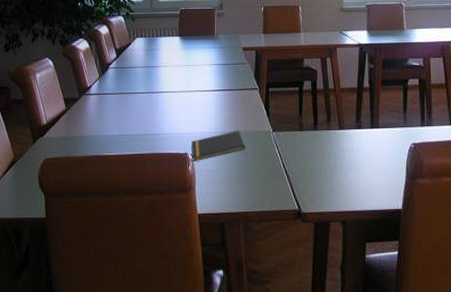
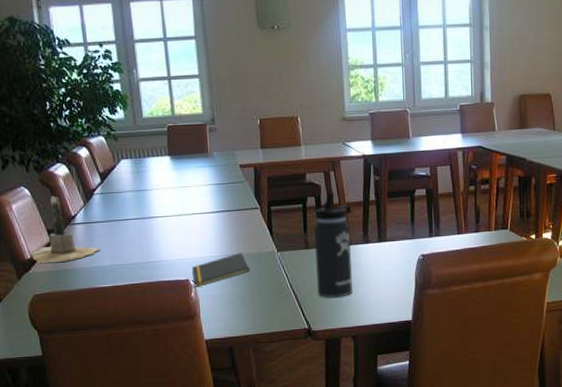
potted cactus: none [48,67,110,129] -> present [32,195,101,263]
thermos bottle: none [309,77,346,181] -> present [314,192,354,298]

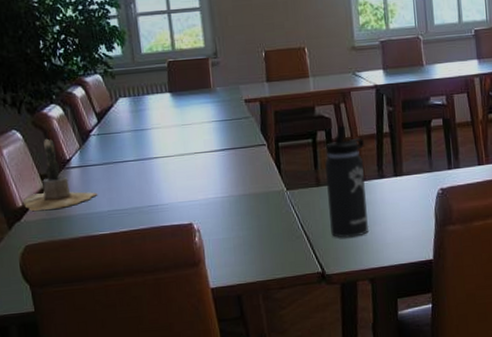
notepad: present [192,252,250,288] -> none [196,192,258,232]

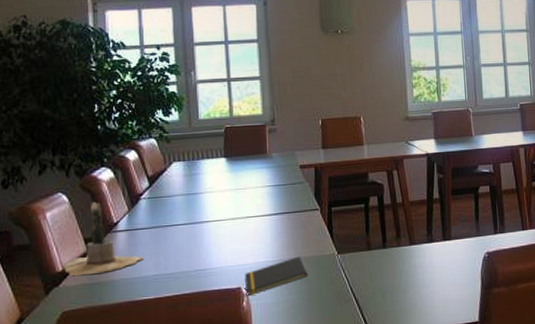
notepad: none [196,192,258,232] -> present [245,256,308,297]
thermos bottle: present [325,125,370,238] -> none [377,191,418,301]

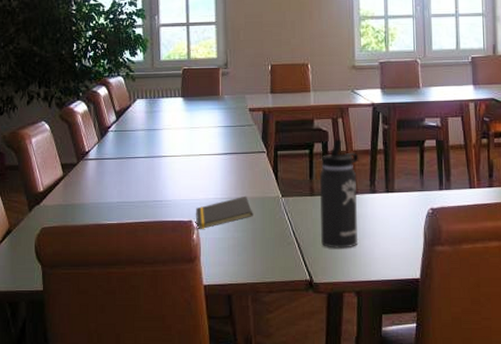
potted cactus: present [64,201,144,276] -> none [44,131,110,196]
thermos bottle: none [377,191,418,301] -> present [320,139,359,249]

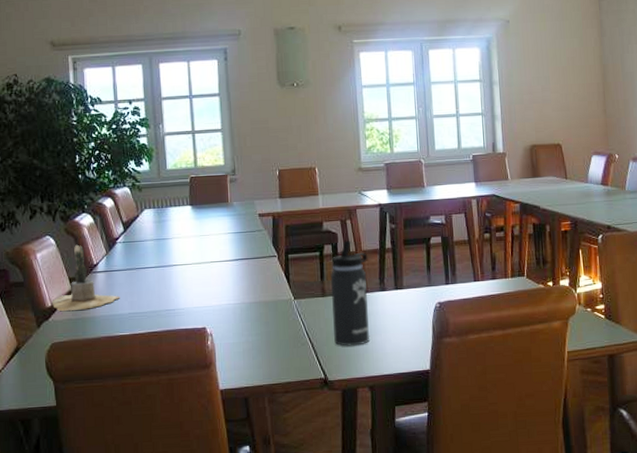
potted cactus: none [44,131,110,196] -> present [53,244,121,311]
notepad: present [196,195,253,230] -> none [209,300,267,336]

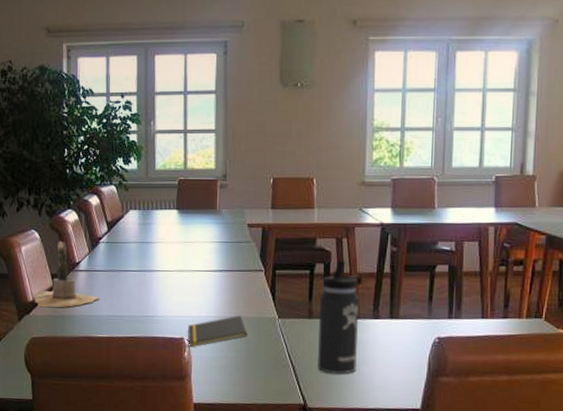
notepad: none [209,300,267,336] -> present [188,315,248,348]

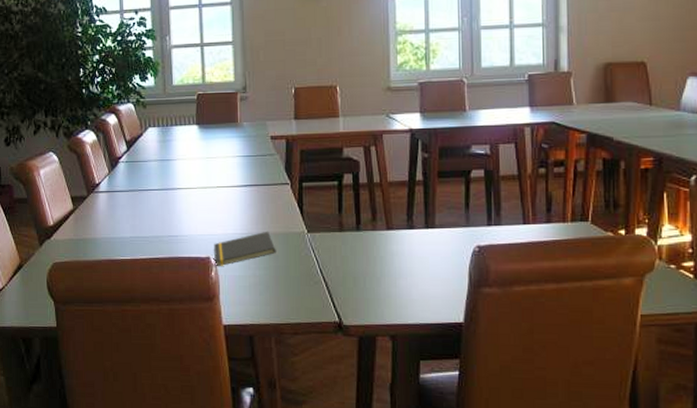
potted cactus: present [34,241,100,307] -> none [55,162,122,230]
thermos bottle: present [318,260,363,374] -> none [350,169,395,289]

